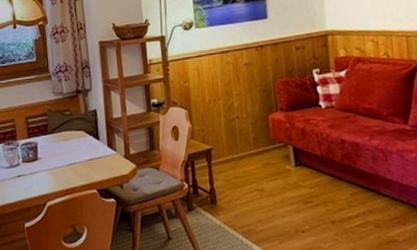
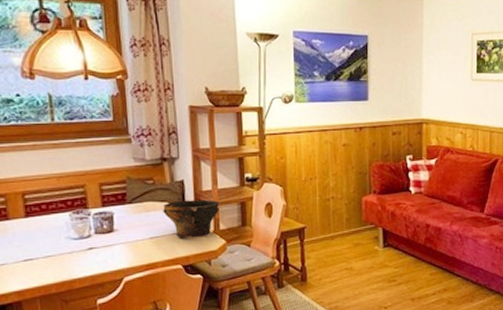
bowl: none [79,126,130,163] -> present [163,200,220,238]

